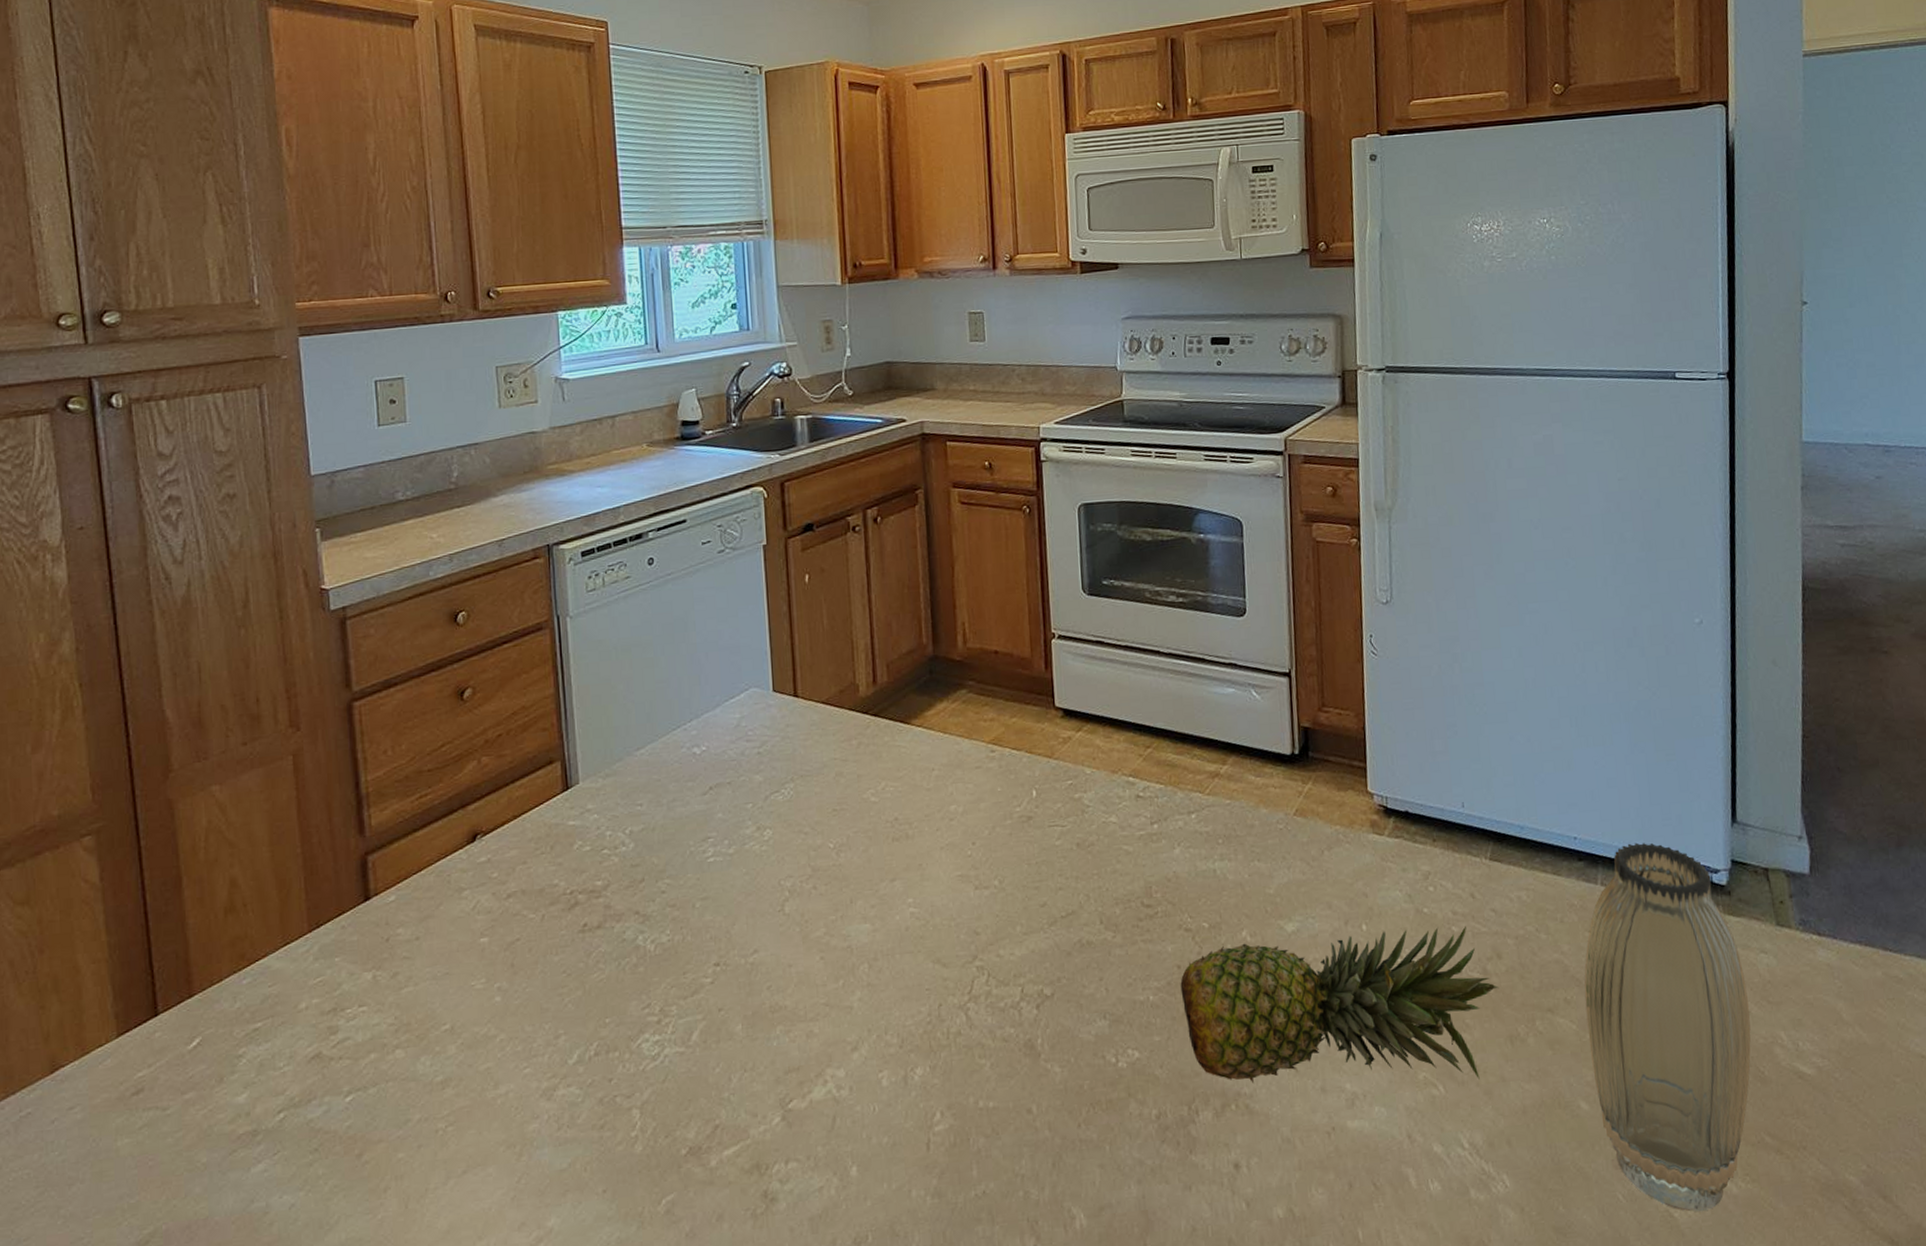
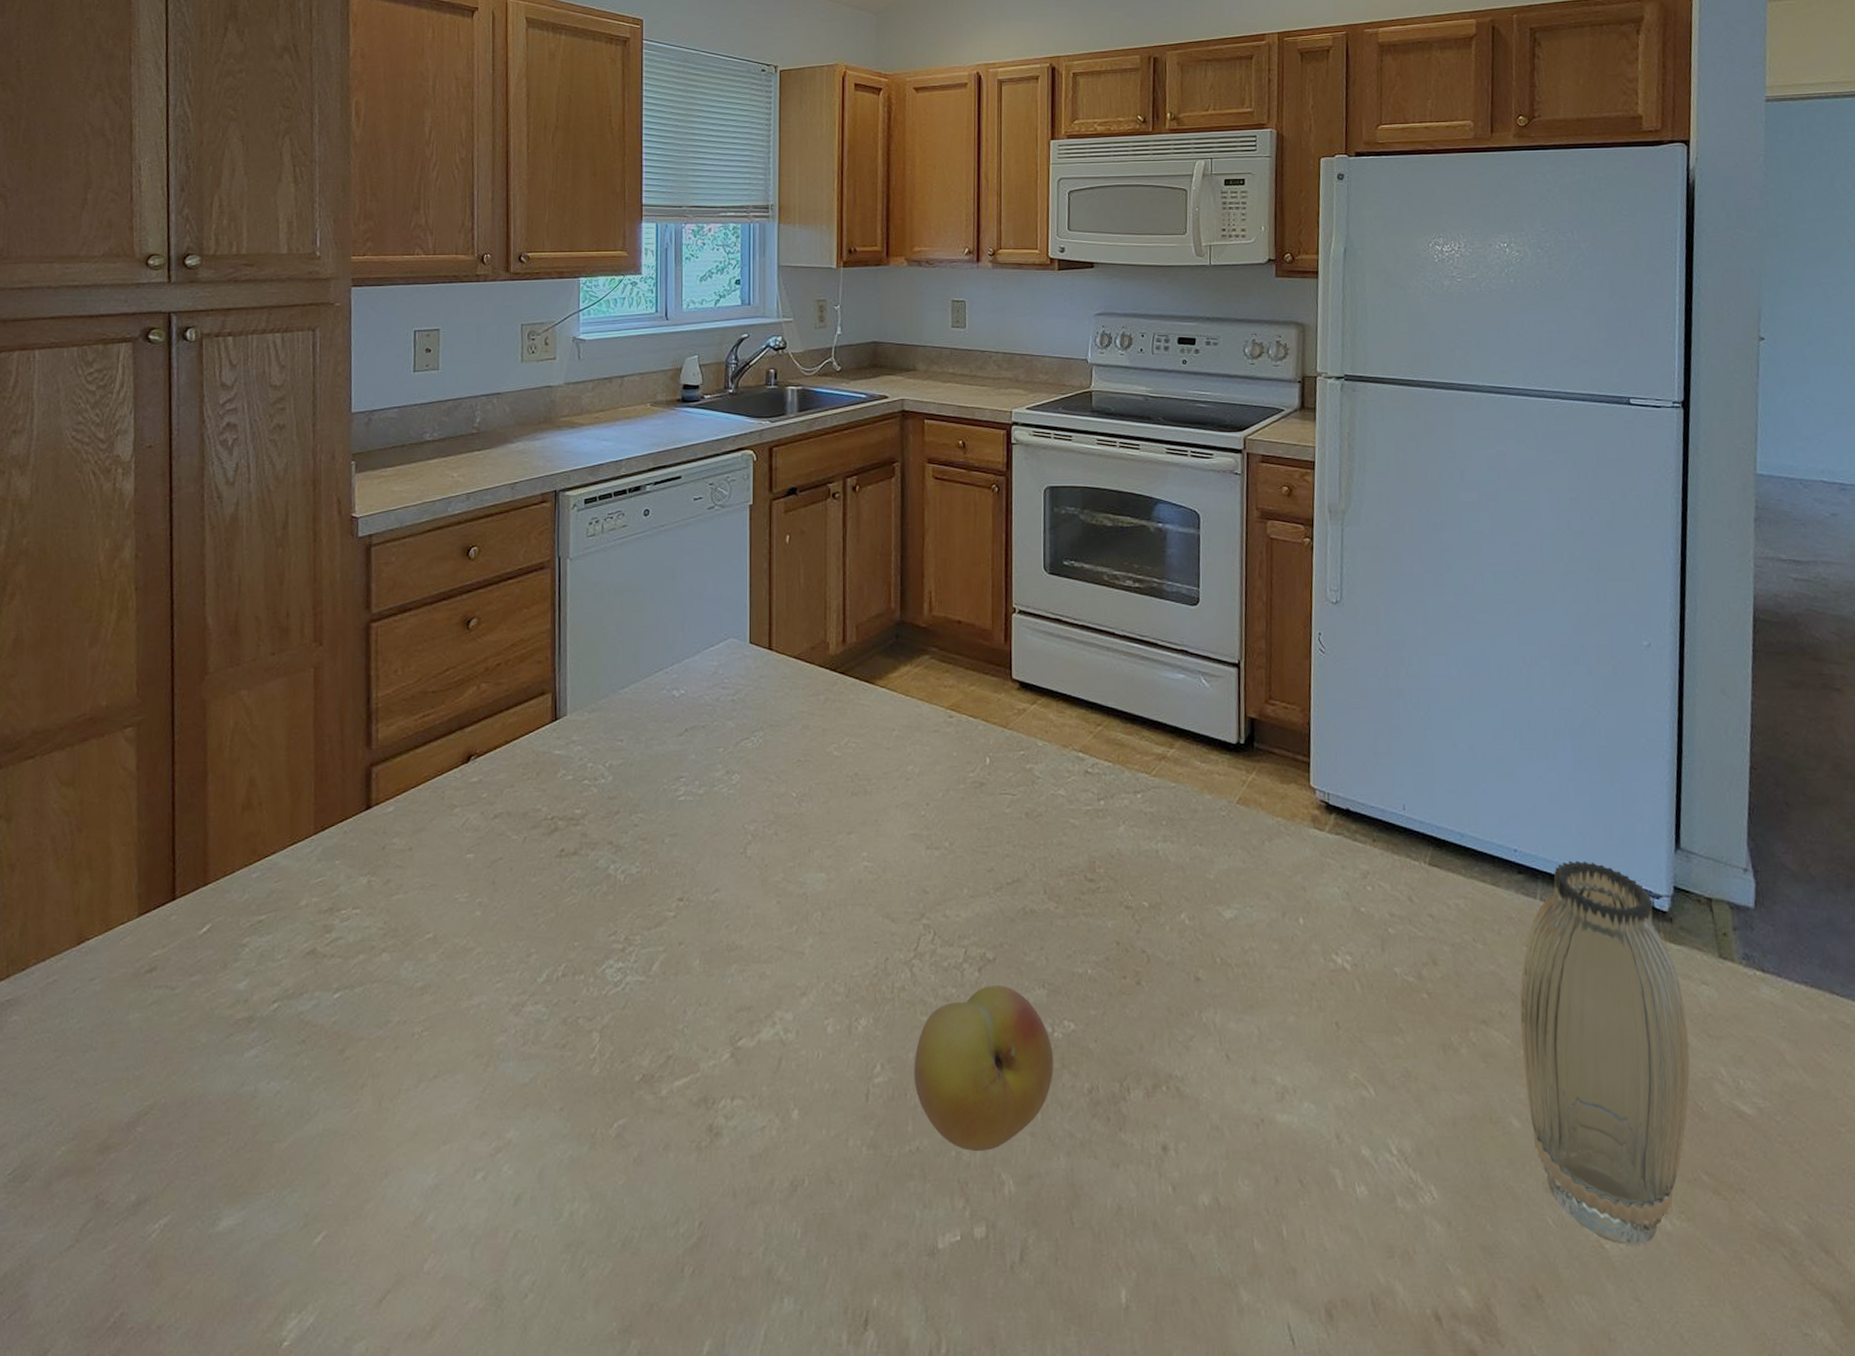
fruit: none [975,1020,1120,1190] -> present [914,986,1054,1152]
fruit: present [1180,925,1499,1083] -> none [1118,926,1434,1085]

